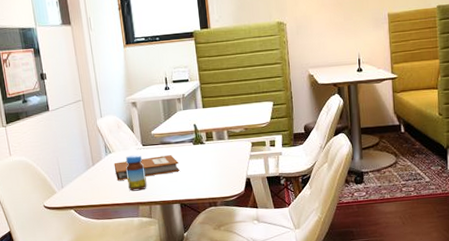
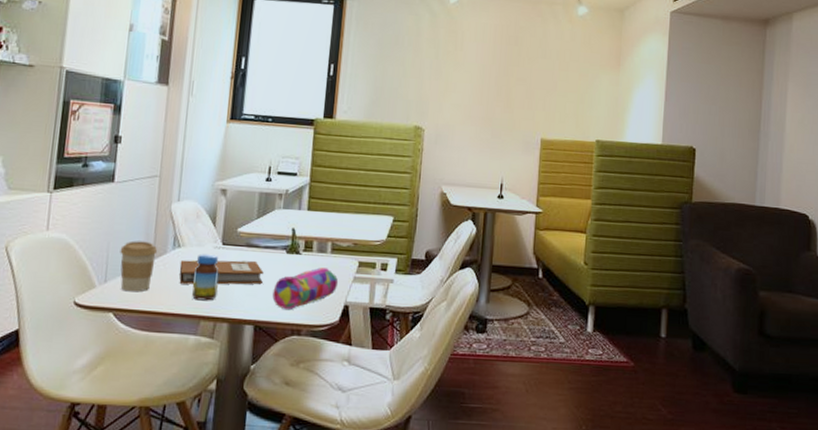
coffee cup: none [67,152,96,193] -> present [120,241,158,292]
pencil case: none [189,151,239,189] -> present [272,267,339,311]

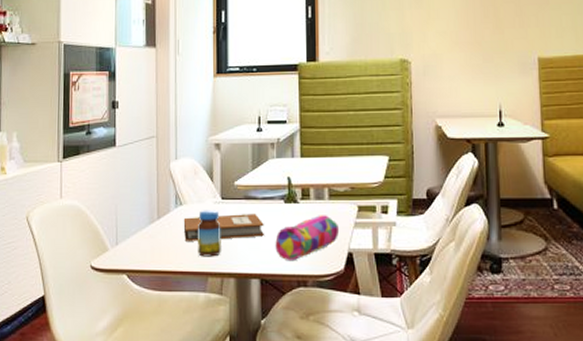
coffee cup: present [120,241,158,292] -> none [127,202,162,253]

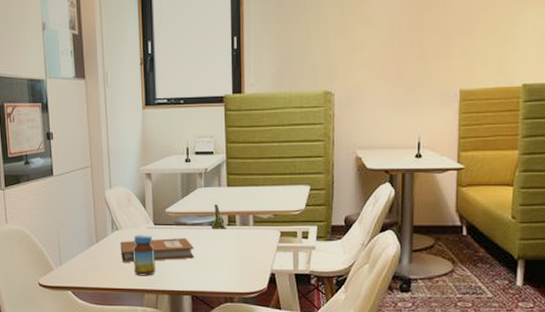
pencil case: present [275,215,340,262] -> none [204,240,263,281]

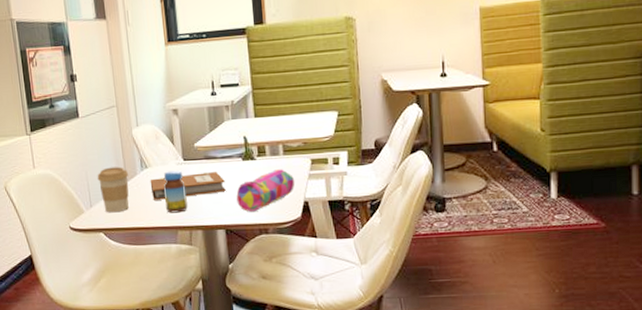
coffee cup: none [68,227,100,272] -> present [97,167,129,213]
pencil case: none [204,240,263,281] -> present [236,169,295,213]

